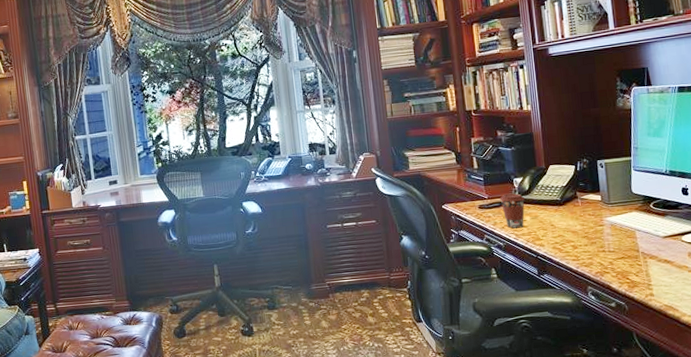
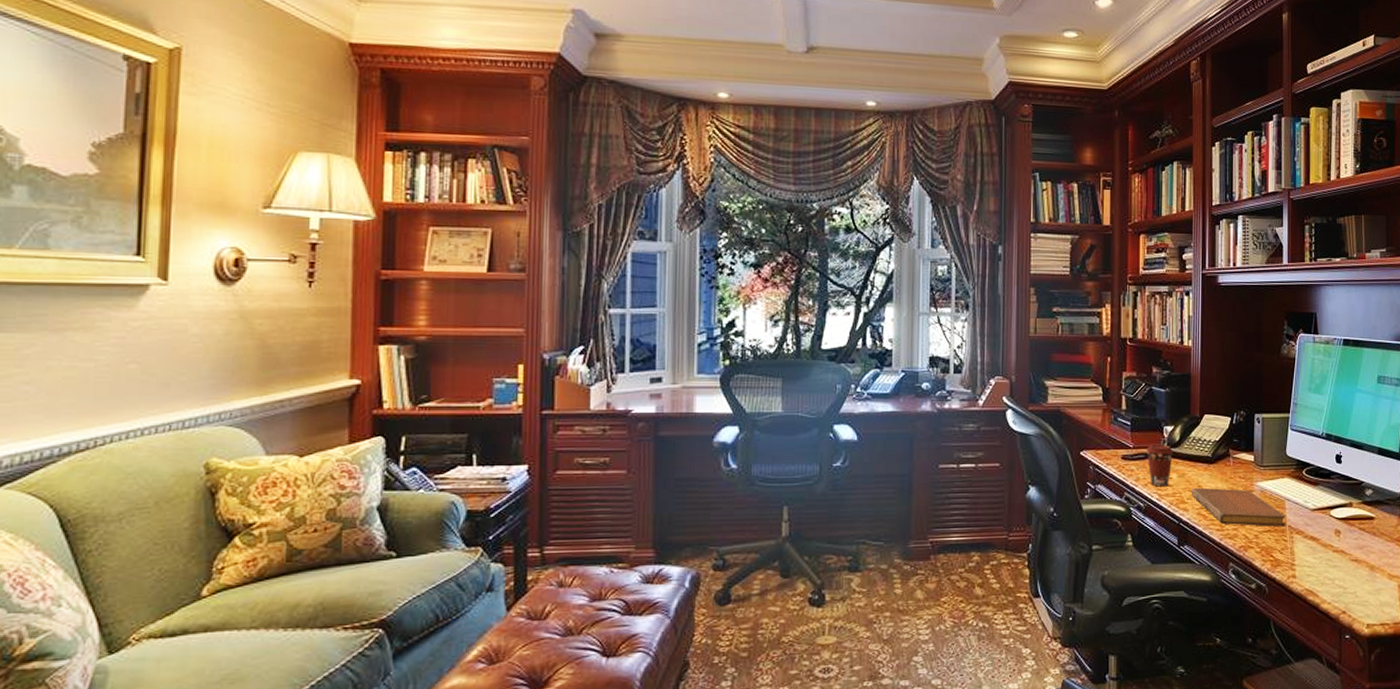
notebook: none [545,225,639,255] -> present [1191,487,1286,527]

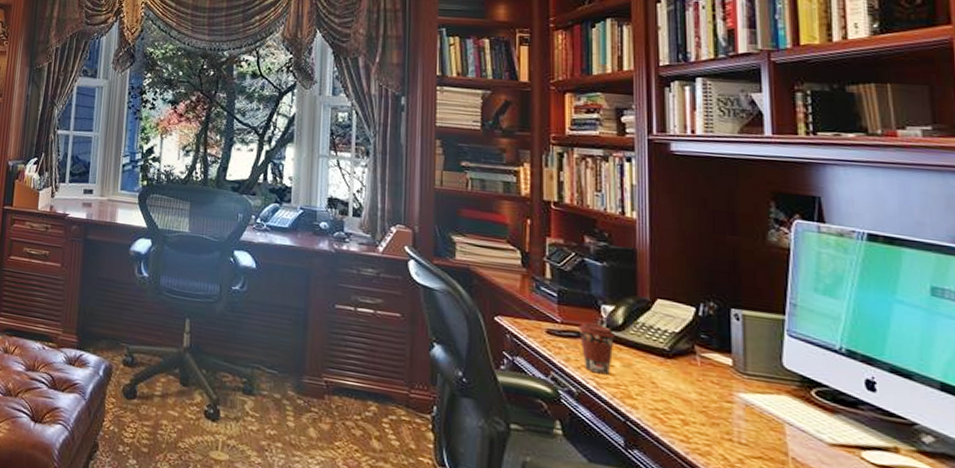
notebook: present [1191,487,1286,527] -> none [642,383,787,458]

